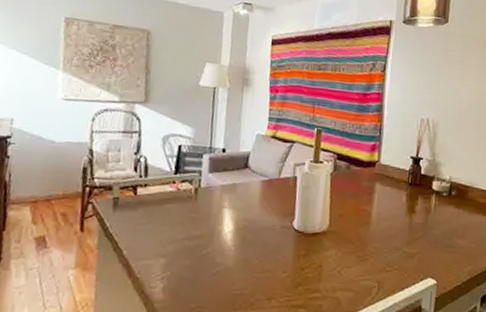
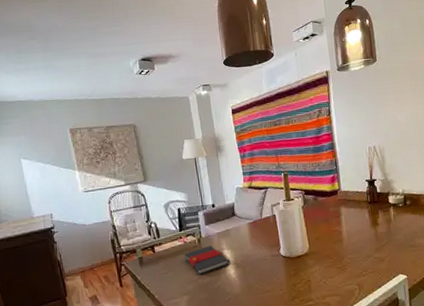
book: none [172,199,230,235] -> present [183,246,231,275]

